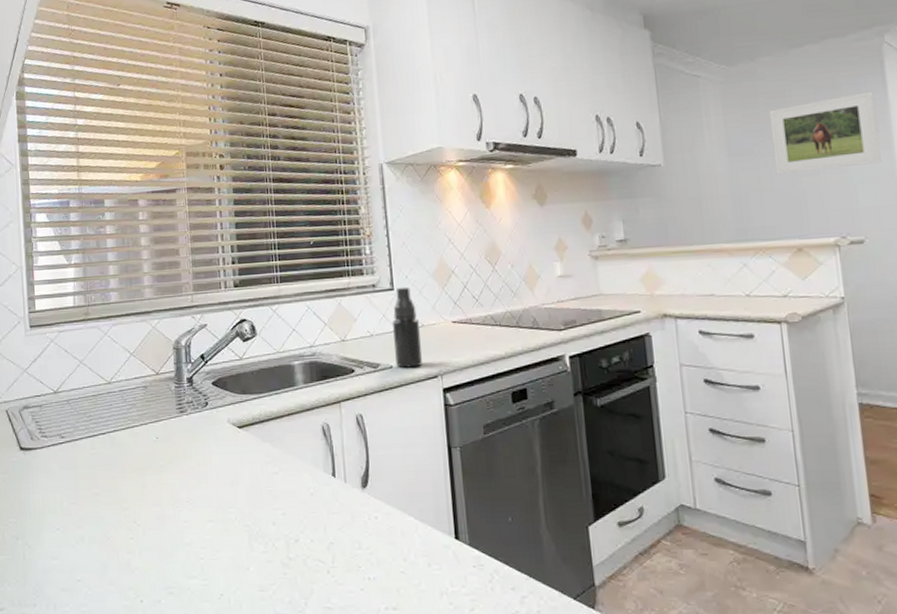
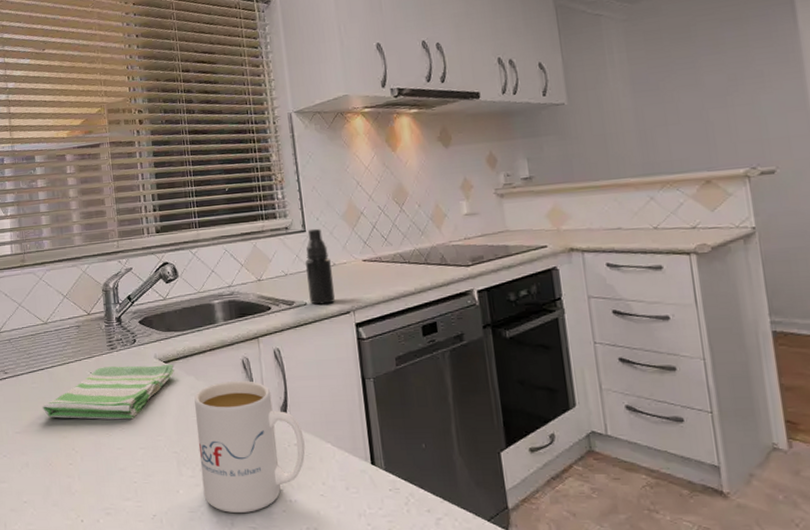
dish towel: none [101,429,249,490] -> present [41,363,175,420]
mug: none [269,448,387,593] -> present [194,381,306,514]
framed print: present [769,91,882,175] -> none [673,21,792,109]

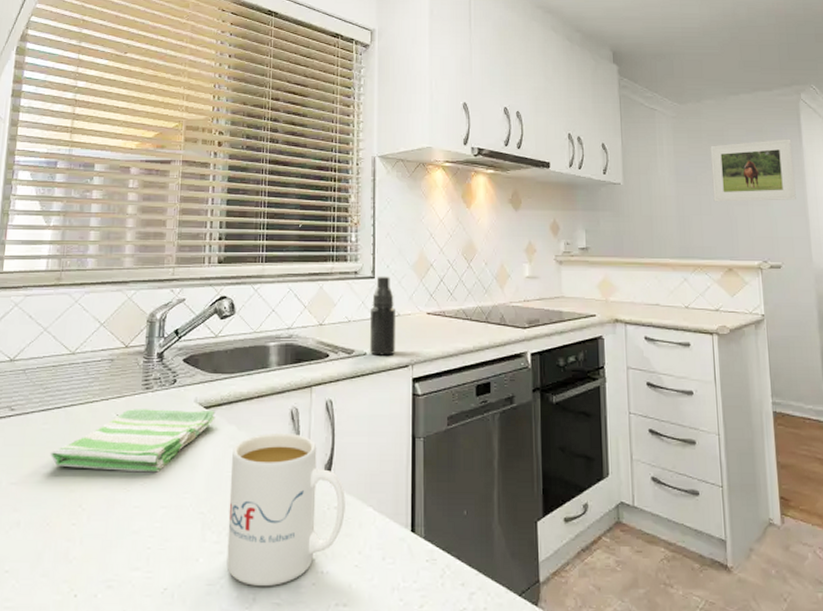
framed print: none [673,21,792,109] -> present [710,138,796,202]

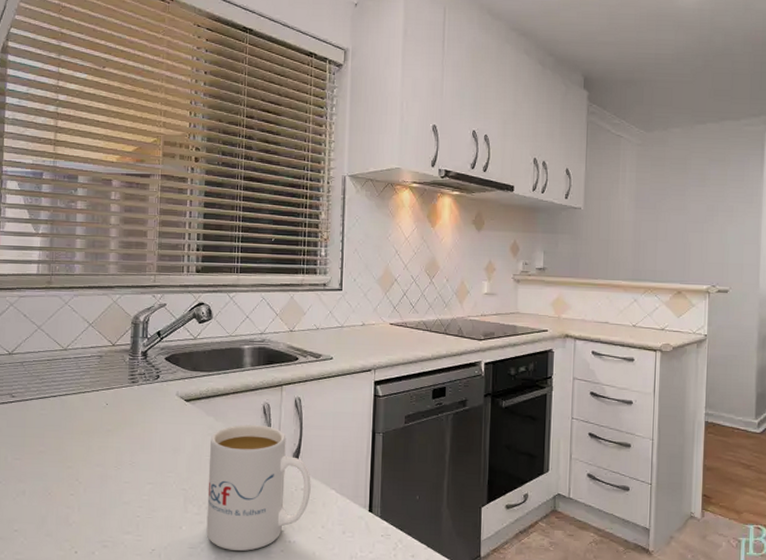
dish towel: present [49,409,216,473] -> none [48,399,195,454]
spray bottle: present [370,276,397,356] -> none [336,288,362,361]
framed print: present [710,138,796,202] -> none [670,168,753,229]

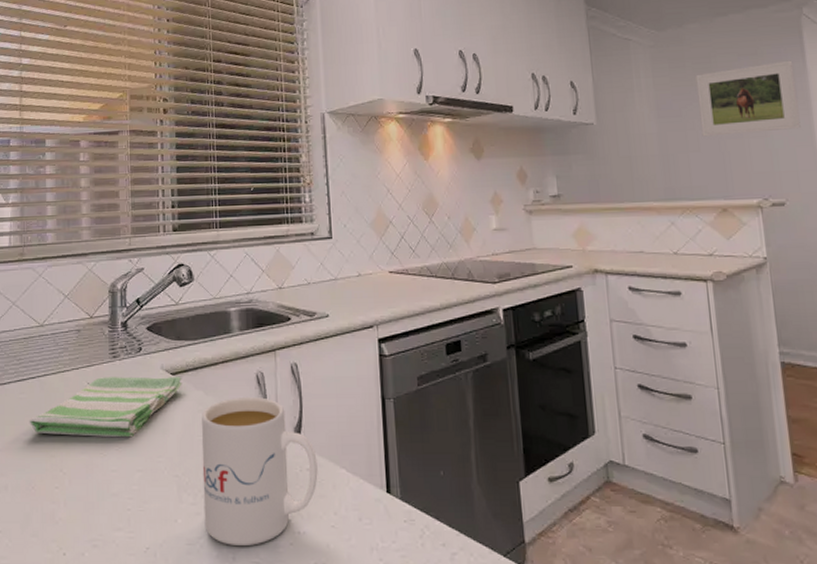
dish towel: none [48,399,195,454] -> present [28,376,182,438]
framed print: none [670,168,753,229] -> present [695,60,801,137]

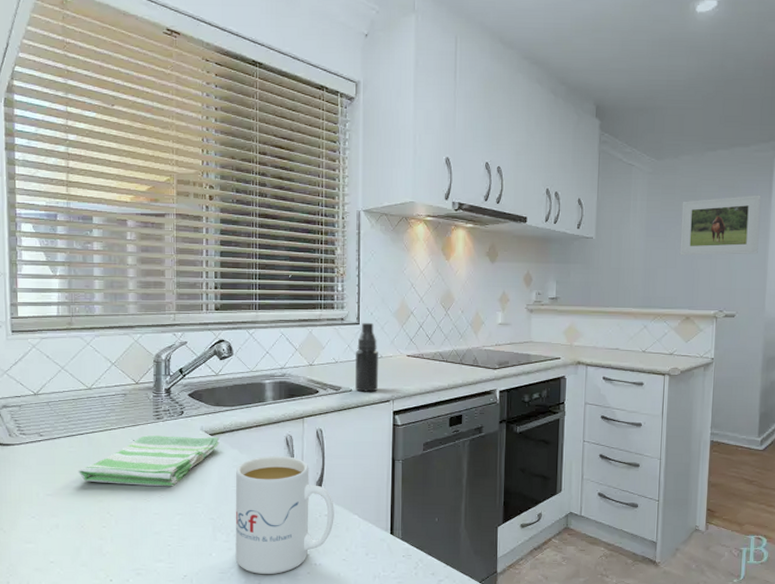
spray bottle: none [330,235,359,317] -> present [355,322,379,392]

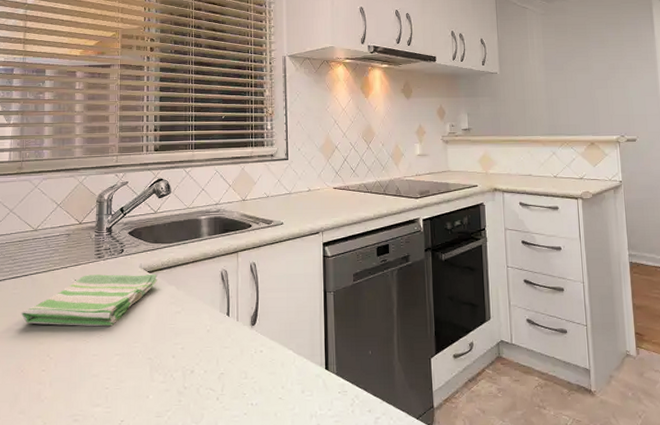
mug: present [235,456,334,575] -> none [172,291,270,417]
spray bottle: present [355,322,379,392] -> none [286,157,308,225]
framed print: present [679,195,761,256] -> none [574,30,649,86]

